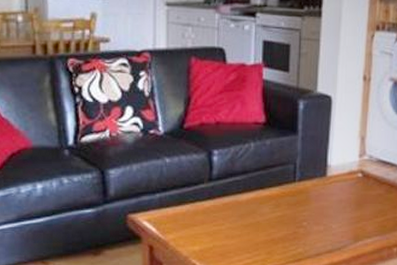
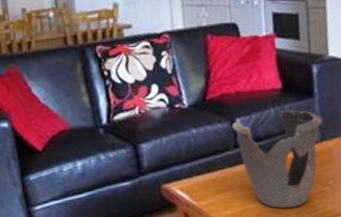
decorative bowl: none [209,145,304,248] -> present [232,109,323,209]

